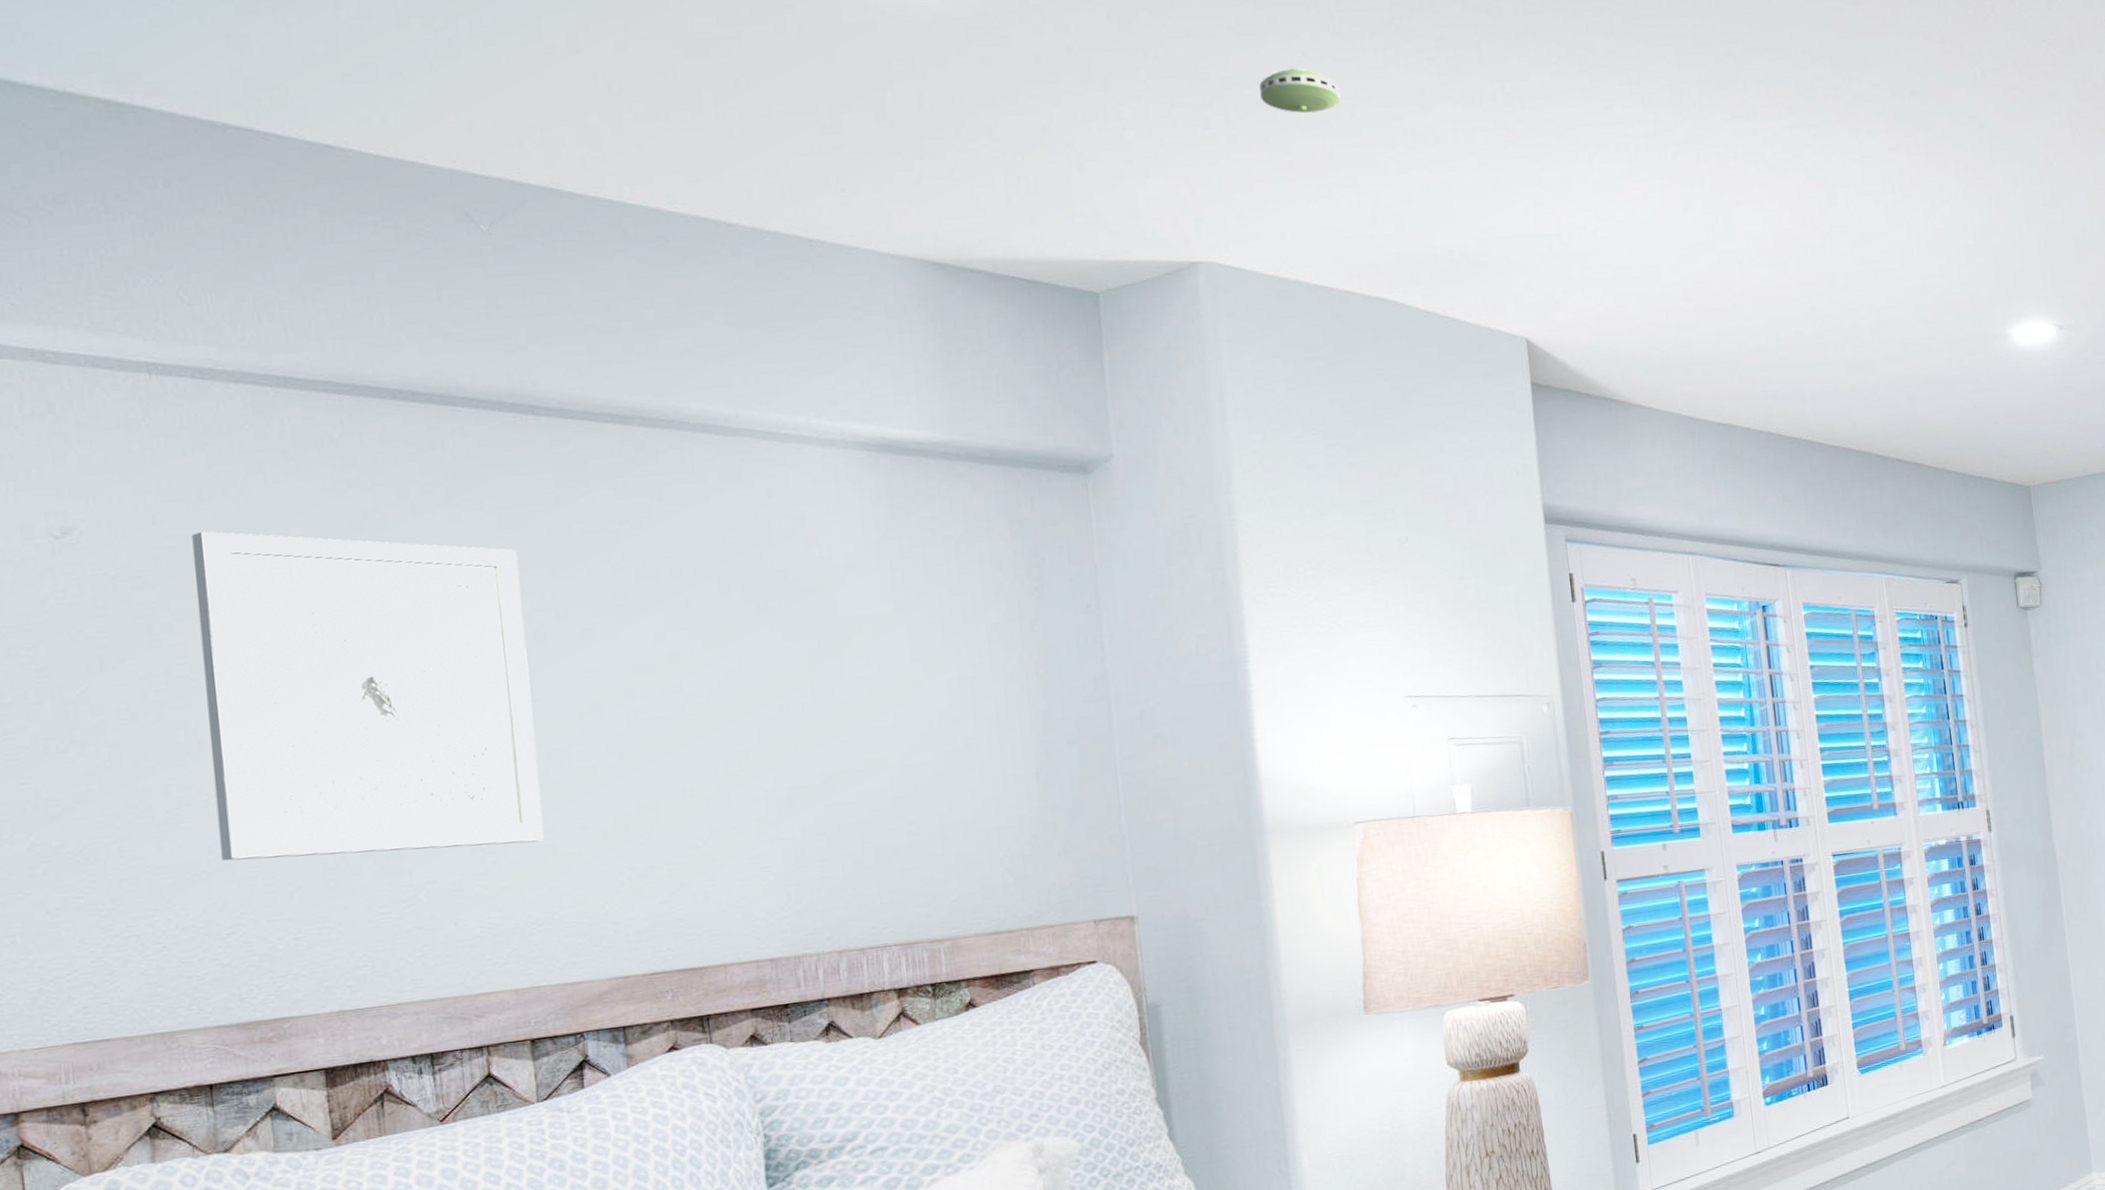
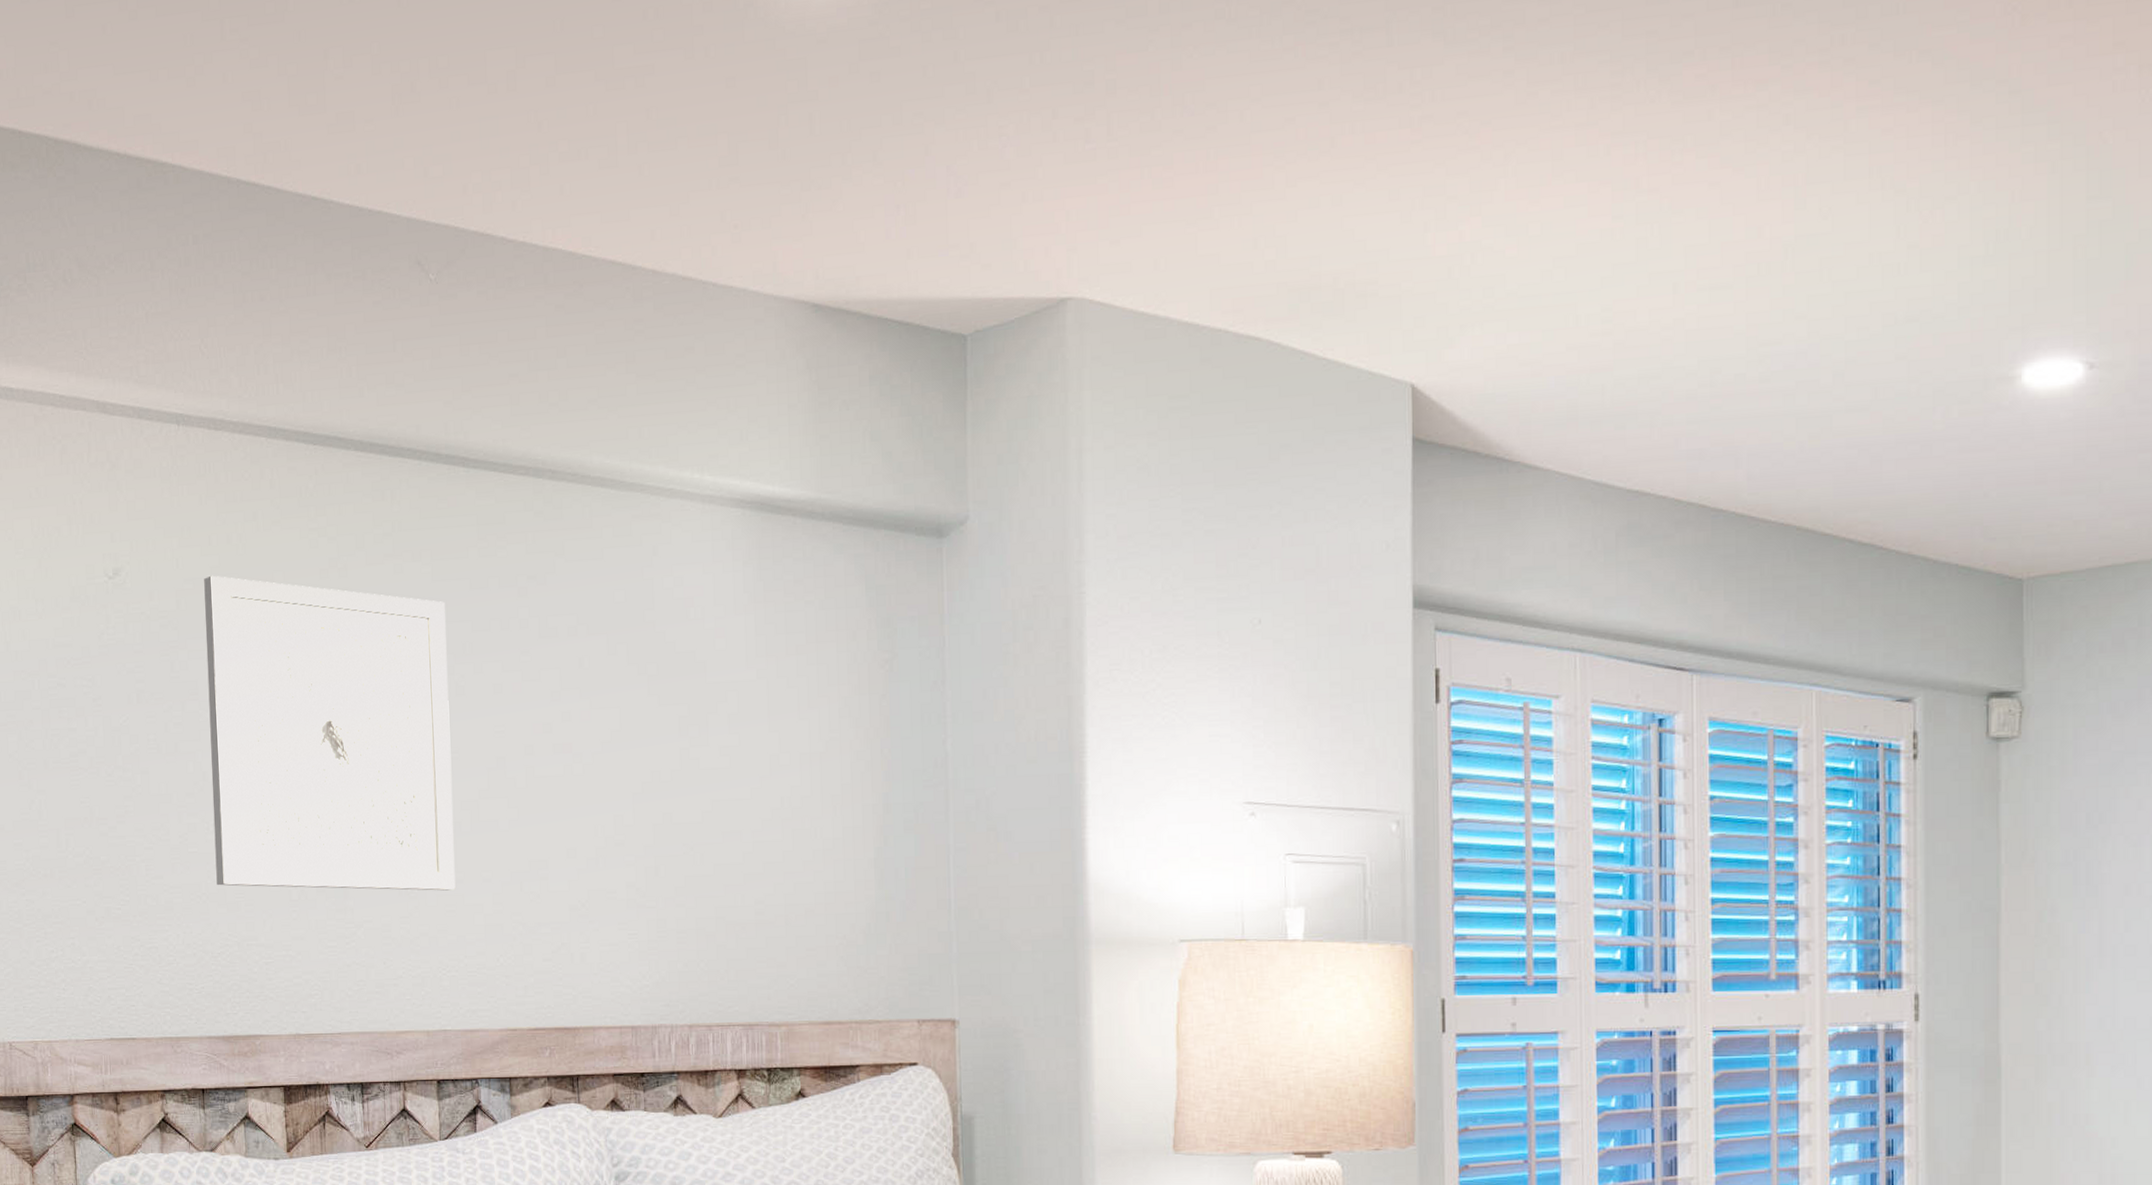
smoke detector: present [1259,68,1341,113] -> none [1145,64,1230,119]

